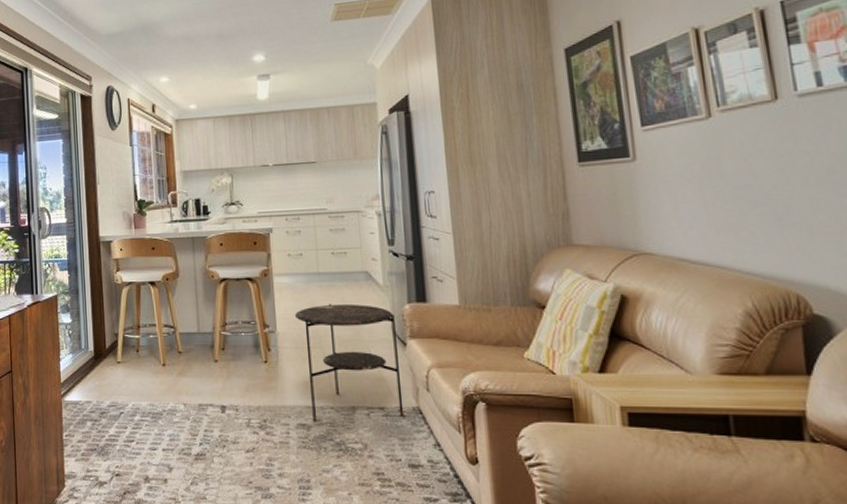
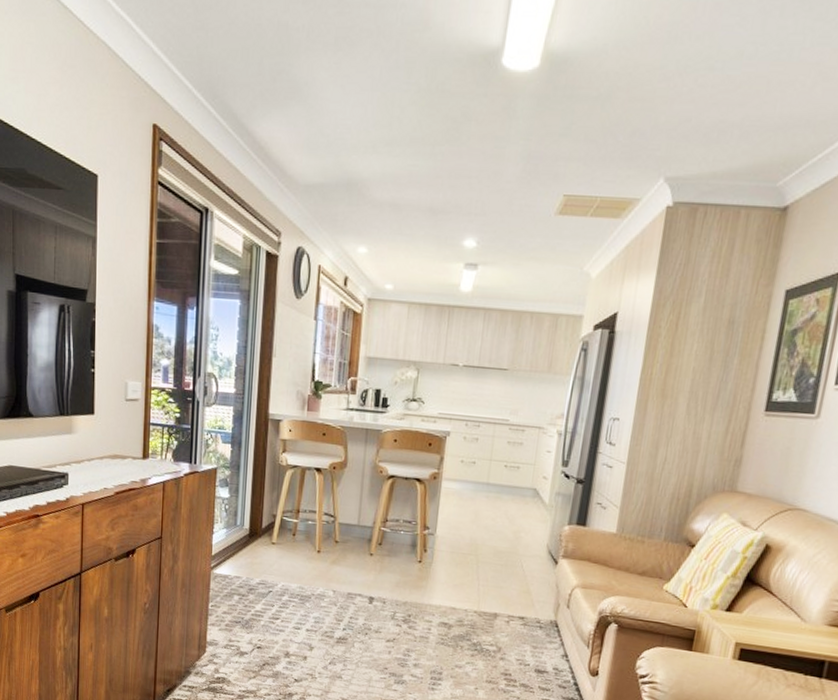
side table: present [295,304,404,421] -> none [455,515,553,628]

